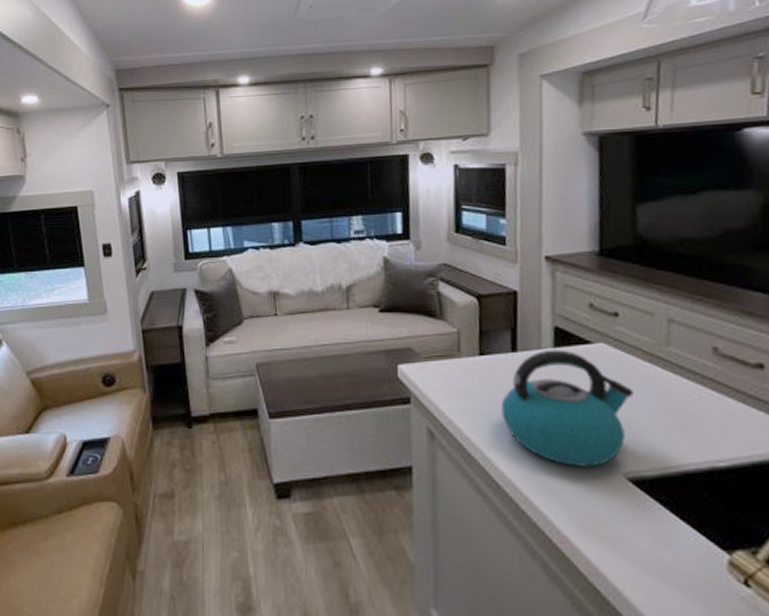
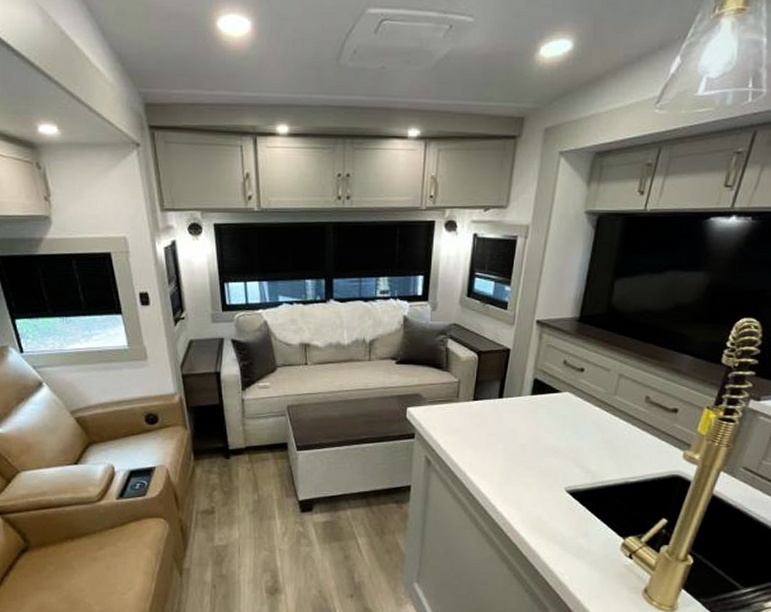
kettle: present [500,349,634,467] -> none [484,397,583,484]

